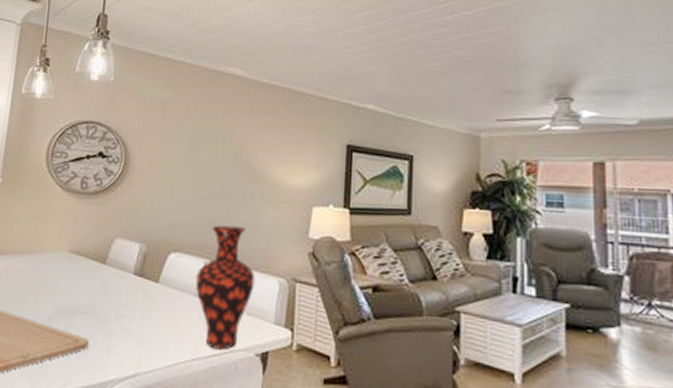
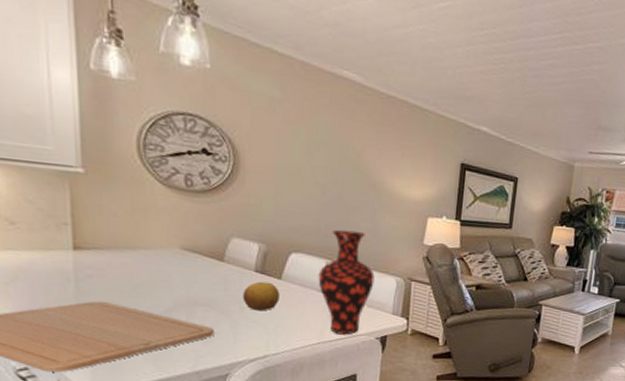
fruit: none [119,285,156,320] -> present [242,281,280,311]

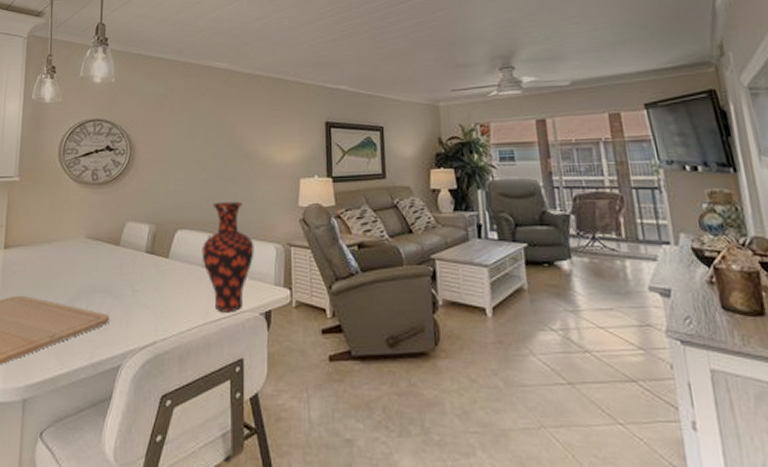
fruit: present [242,281,280,311] -> none [135,262,167,293]

